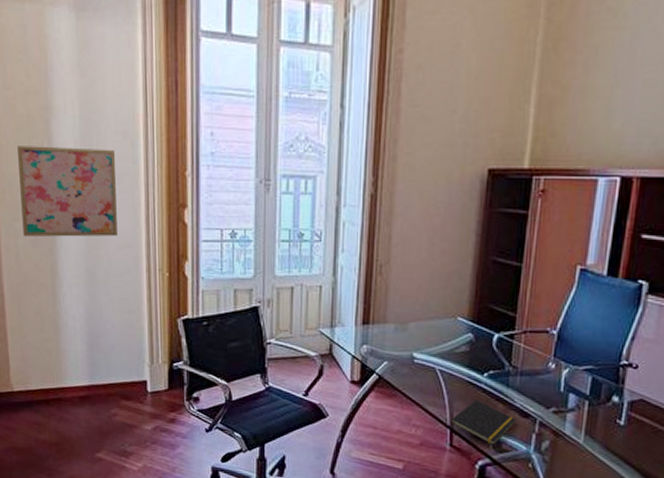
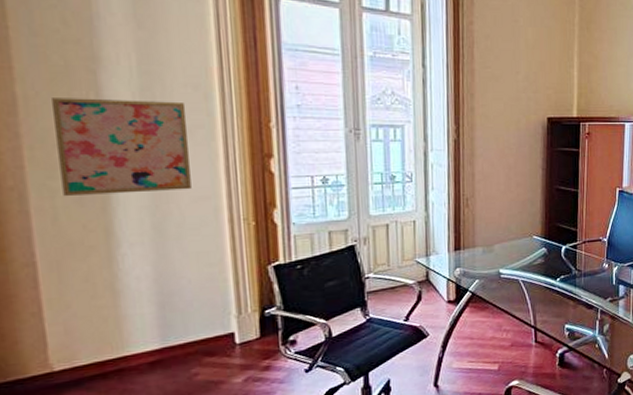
notepad: present [450,399,516,446] -> none [534,300,584,336]

